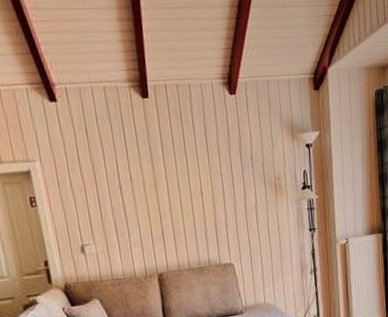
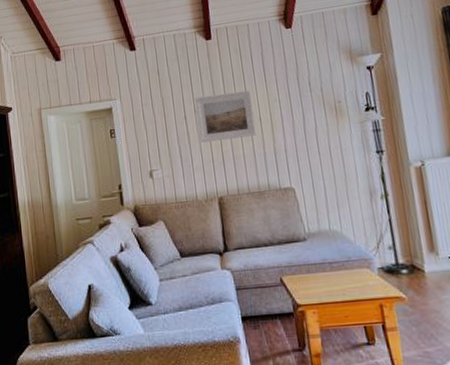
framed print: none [131,160,198,216] -> present [195,89,257,143]

